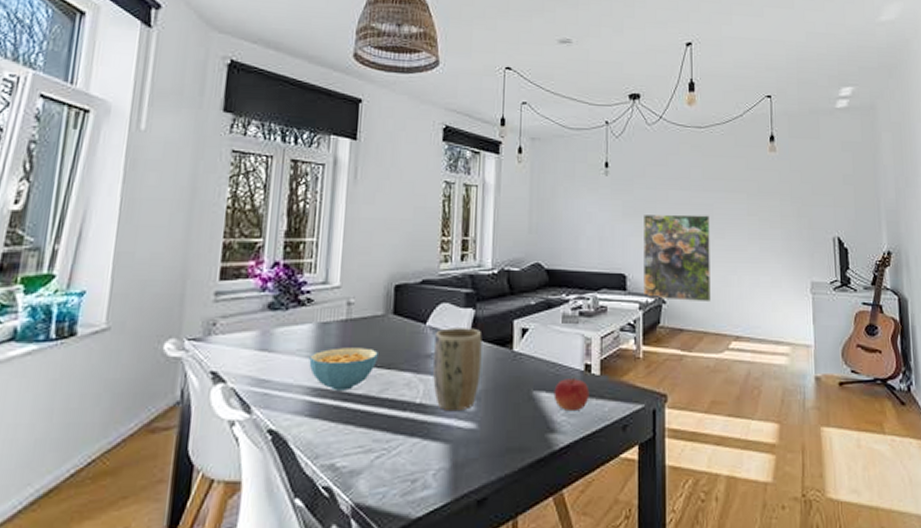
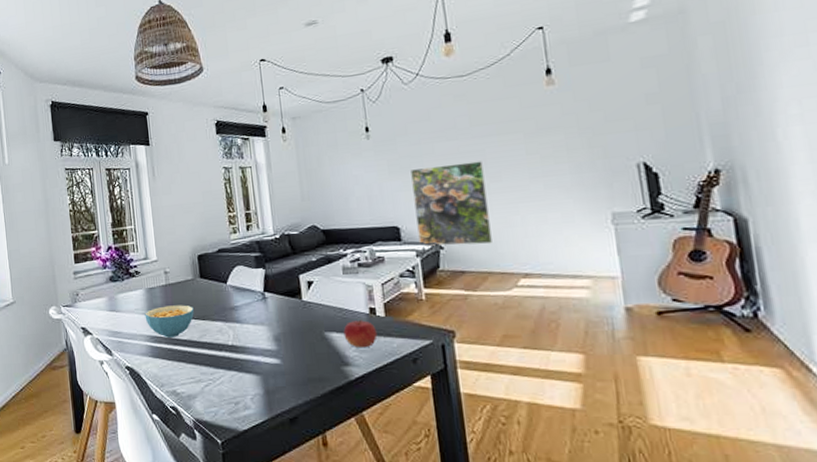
plant pot: present [432,328,482,412] -> none [235,284,278,351]

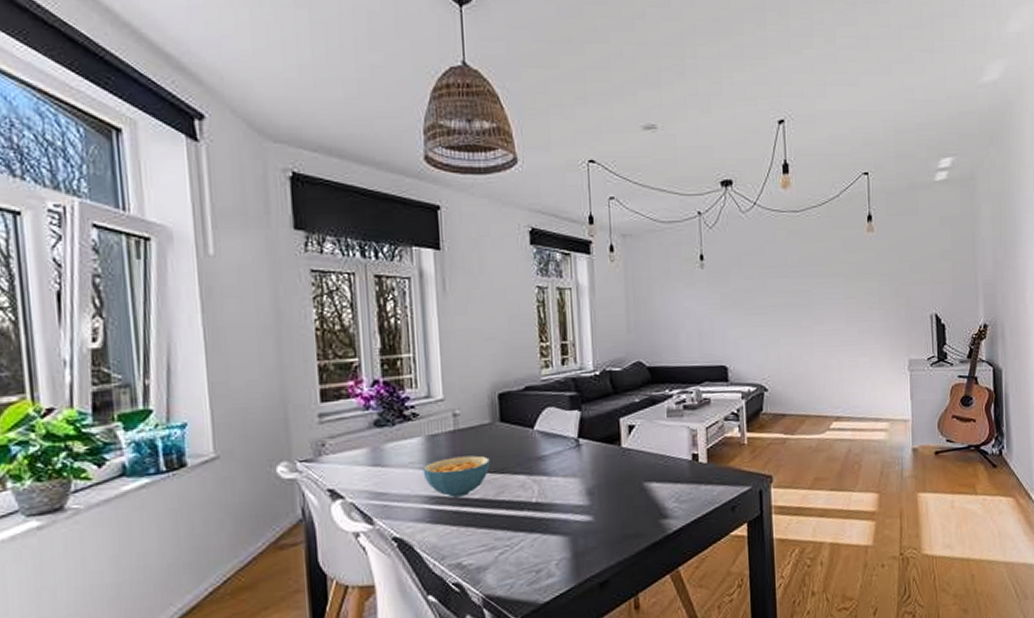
fruit: present [343,319,377,347] -> none [664,467,698,498]
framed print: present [411,161,492,247] -> none [742,301,811,388]

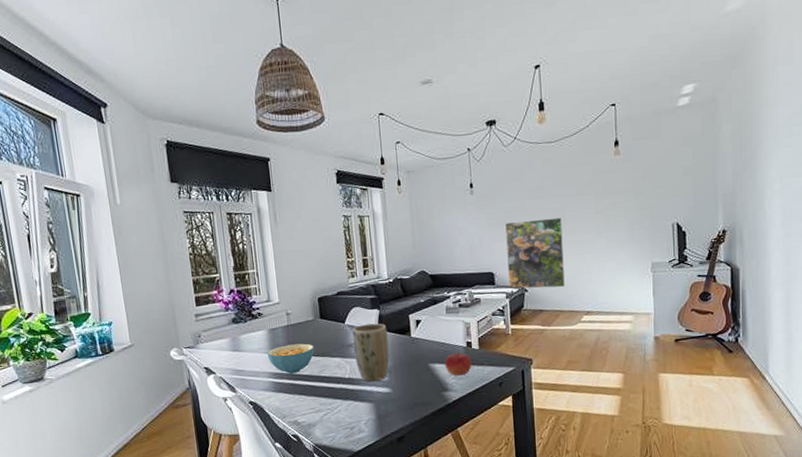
plant pot: none [543,428,592,508] -> present [352,323,390,382]
fruit: none [664,467,698,498] -> present [444,352,472,375]
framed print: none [742,301,811,388] -> present [505,217,565,290]

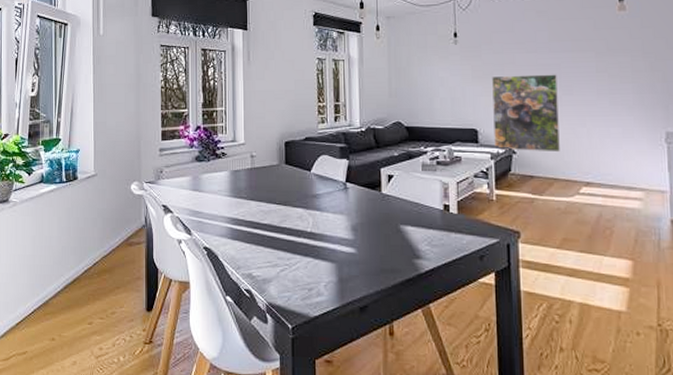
cereal bowl: present [267,343,314,374] -> none [227,189,276,221]
plant pot: present [352,323,390,382] -> none [317,174,357,239]
fruit: present [444,352,472,375] -> none [418,215,449,242]

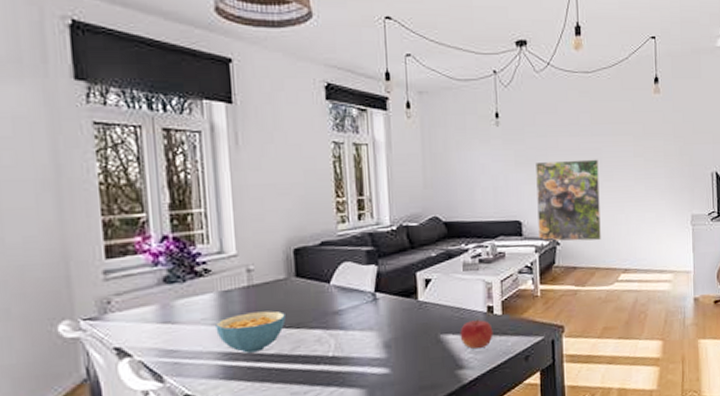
cereal bowl: none [227,189,276,221] -> present [215,310,286,353]
fruit: none [418,215,449,242] -> present [460,318,493,349]

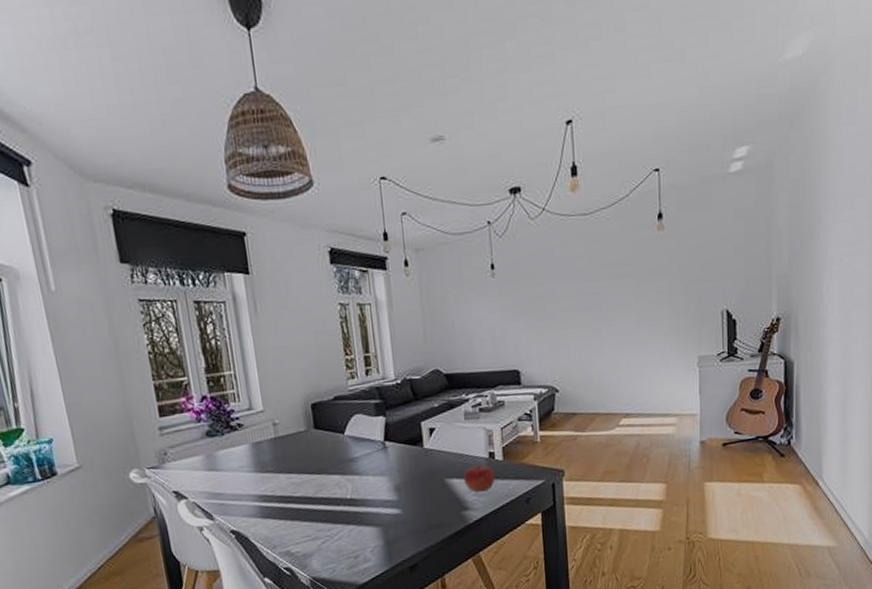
cereal bowl: present [215,310,286,353] -> none [251,459,309,496]
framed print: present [536,159,601,242] -> none [533,304,601,390]

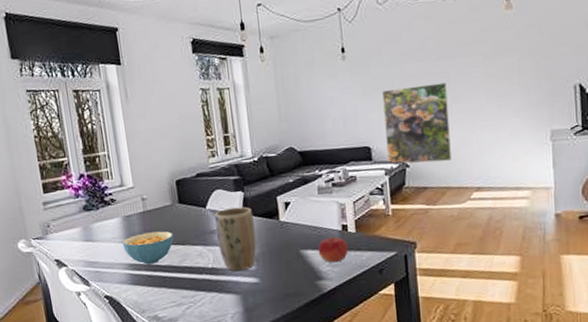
cereal bowl: none [251,459,309,496] -> present [122,231,174,265]
plant pot: none [353,432,399,503] -> present [214,206,257,272]
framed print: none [533,304,601,390] -> present [382,82,452,165]

